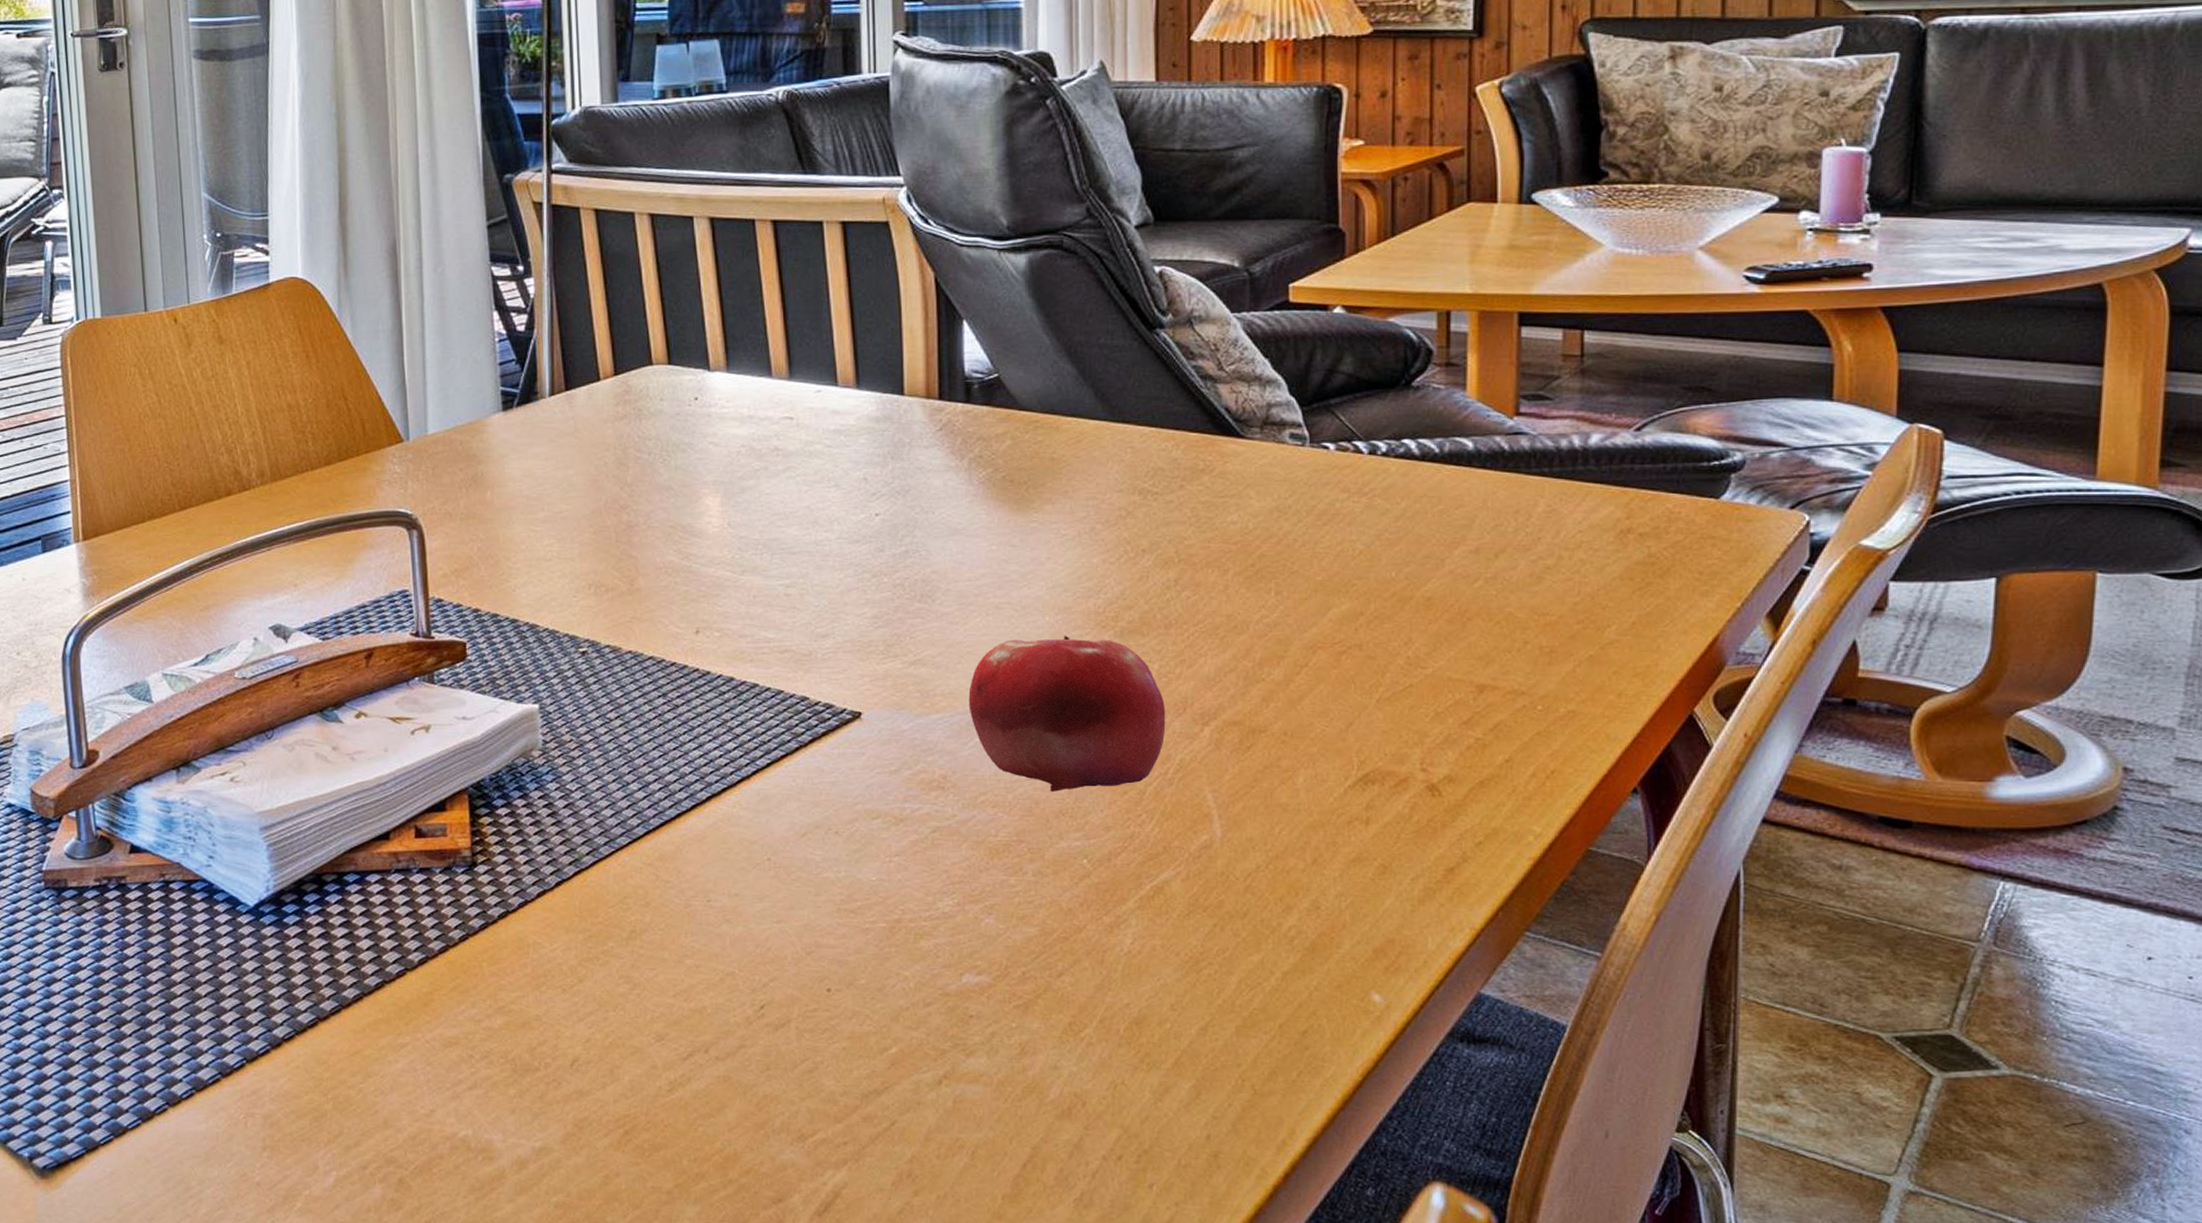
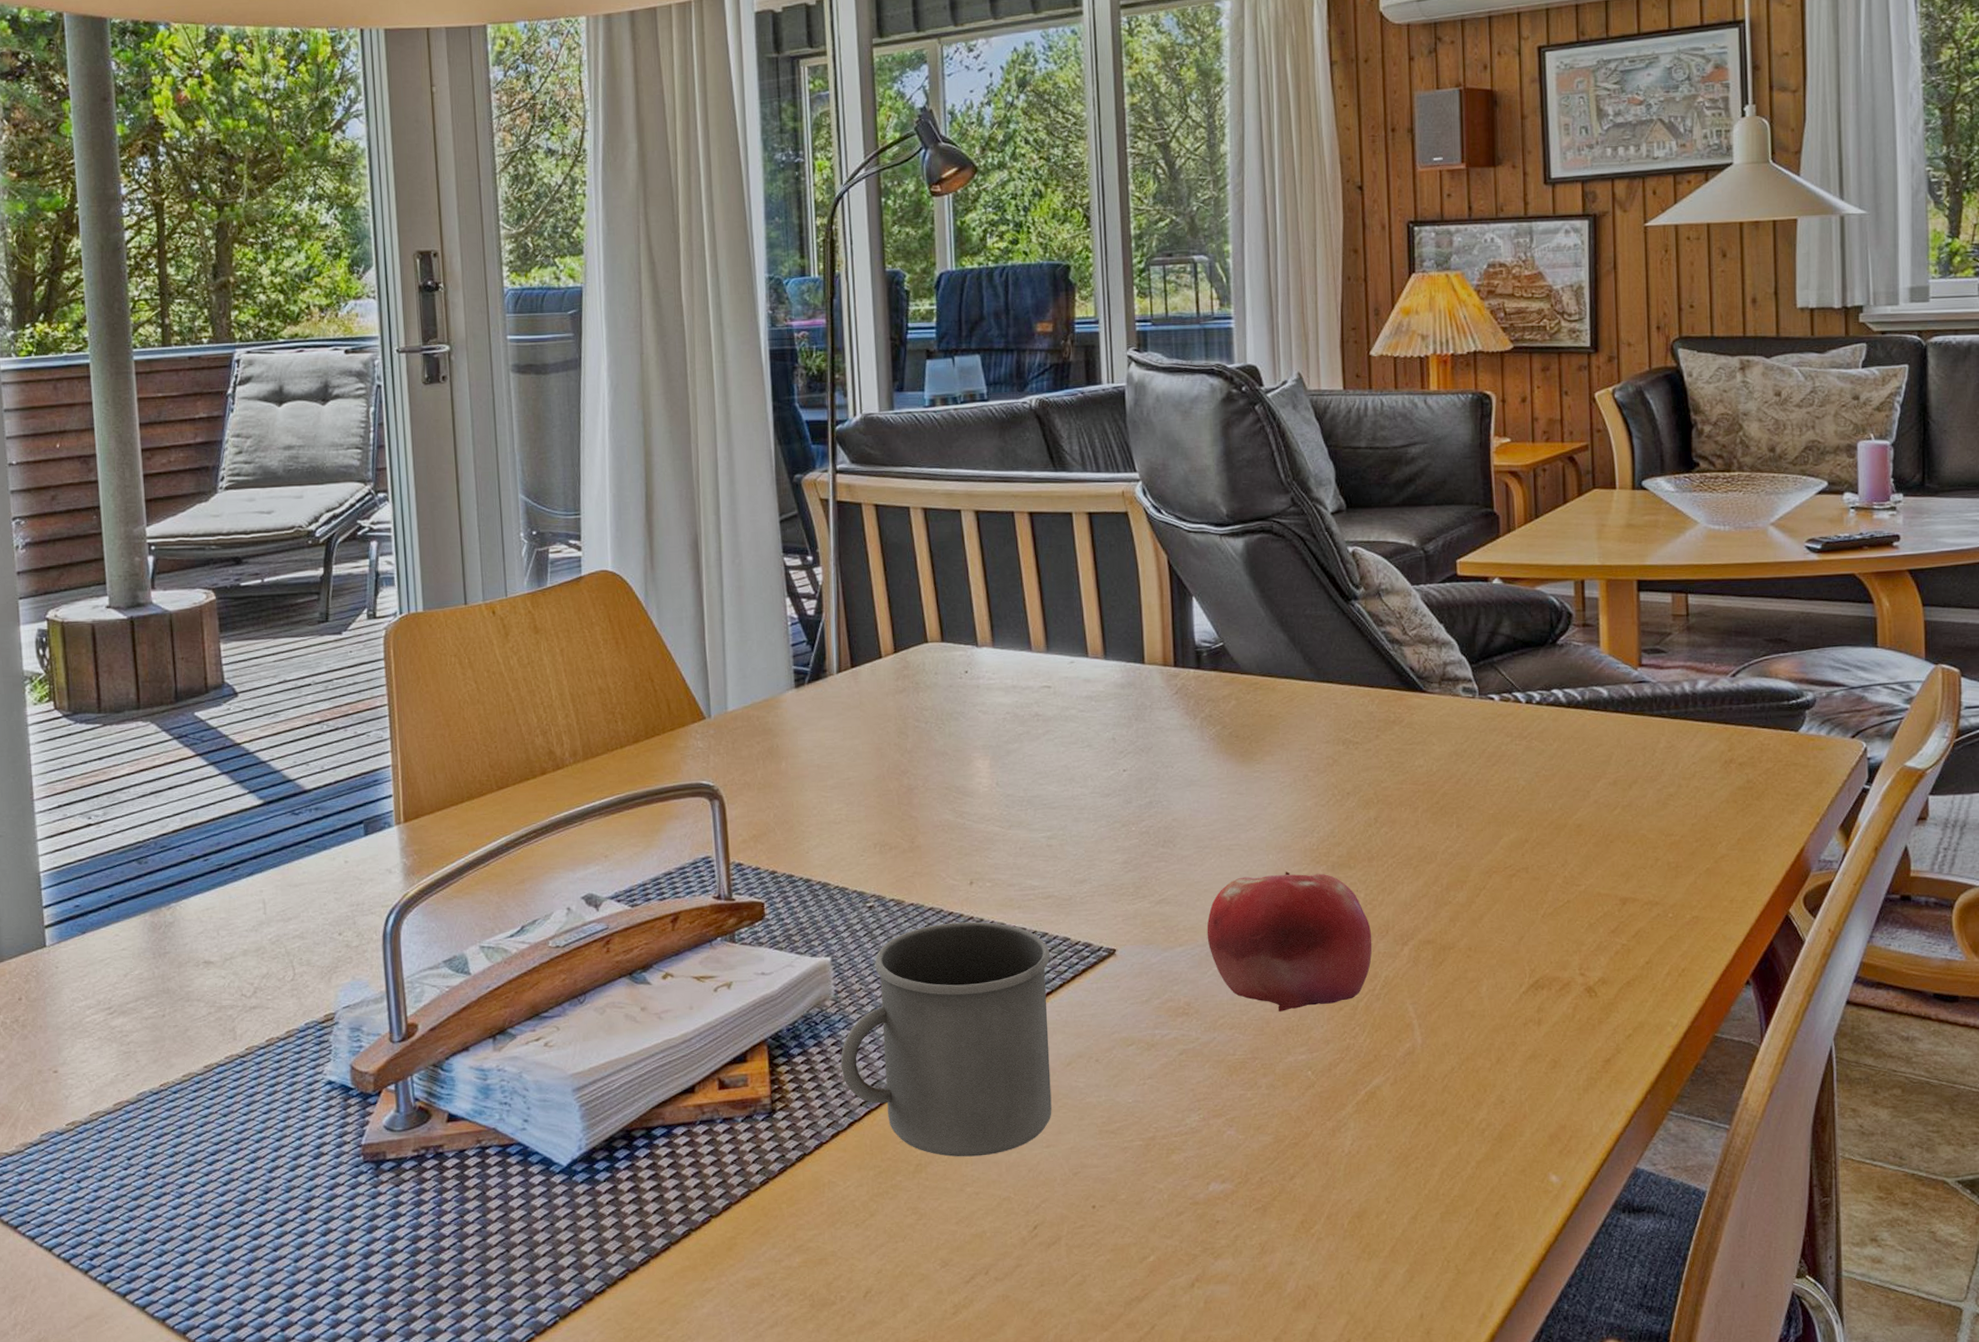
mug: none [548,674,786,927] -> present [840,921,1052,1157]

